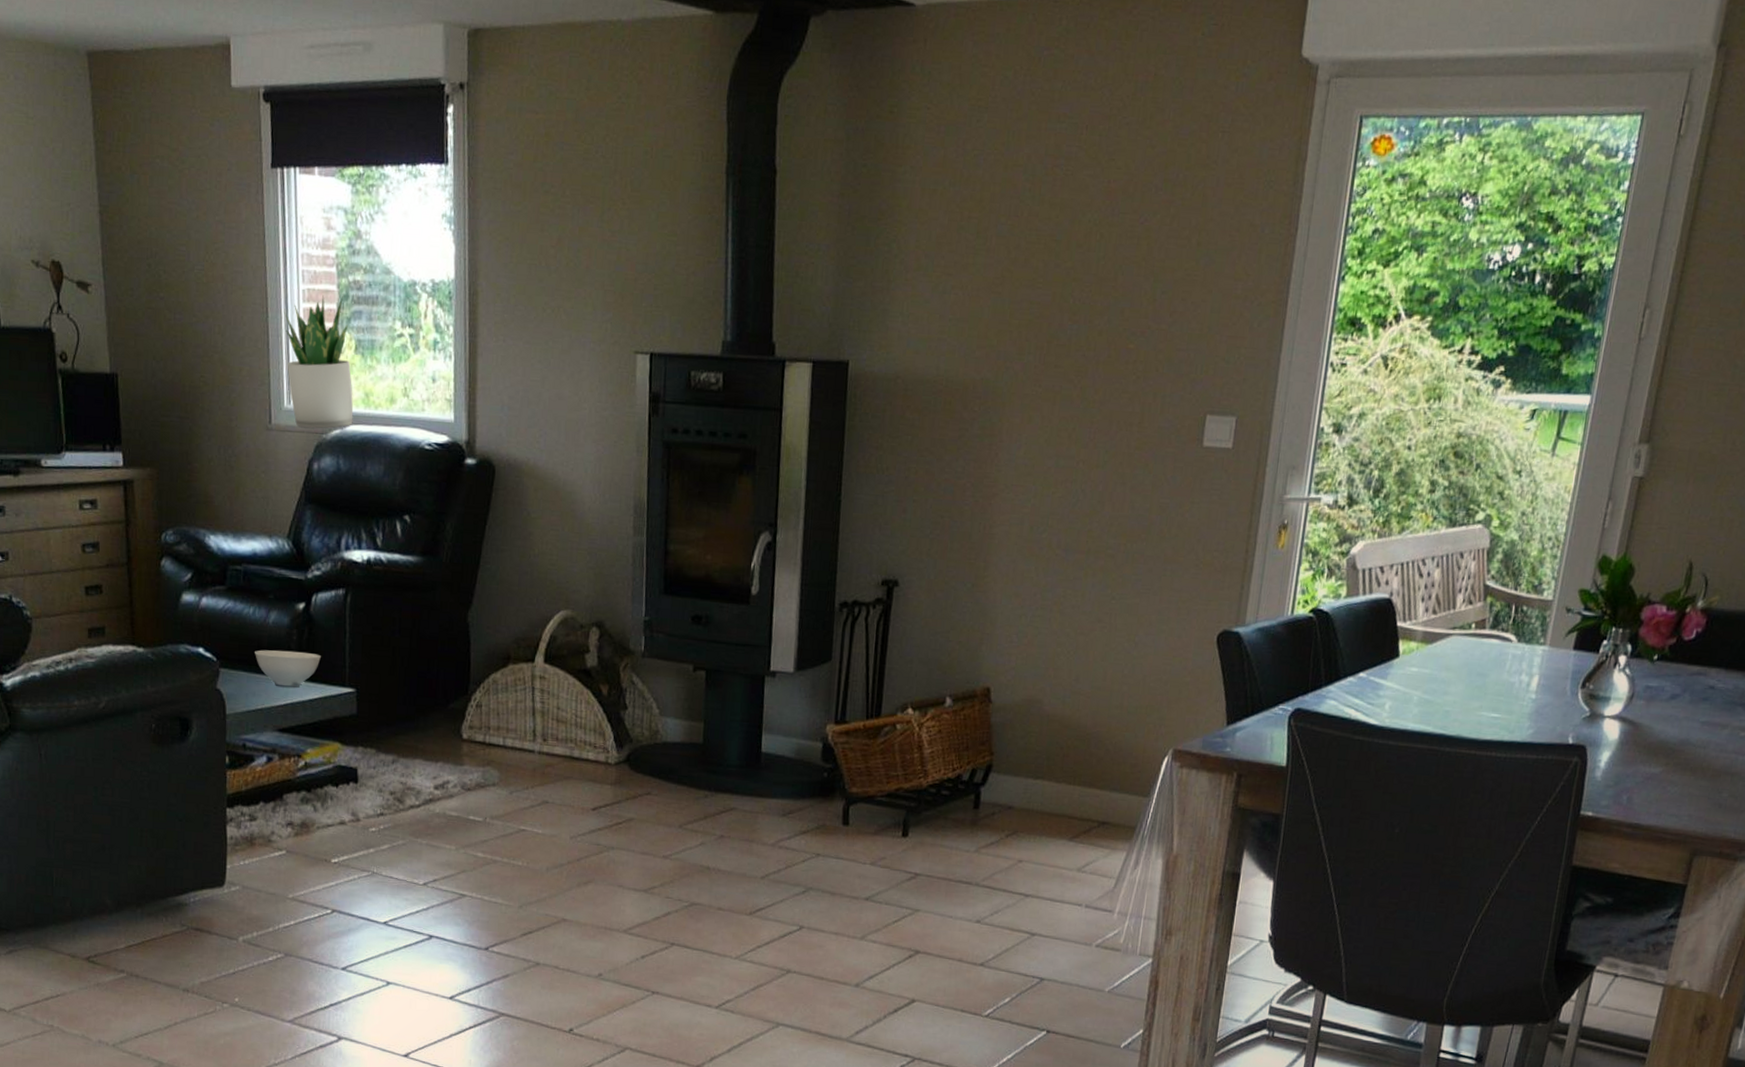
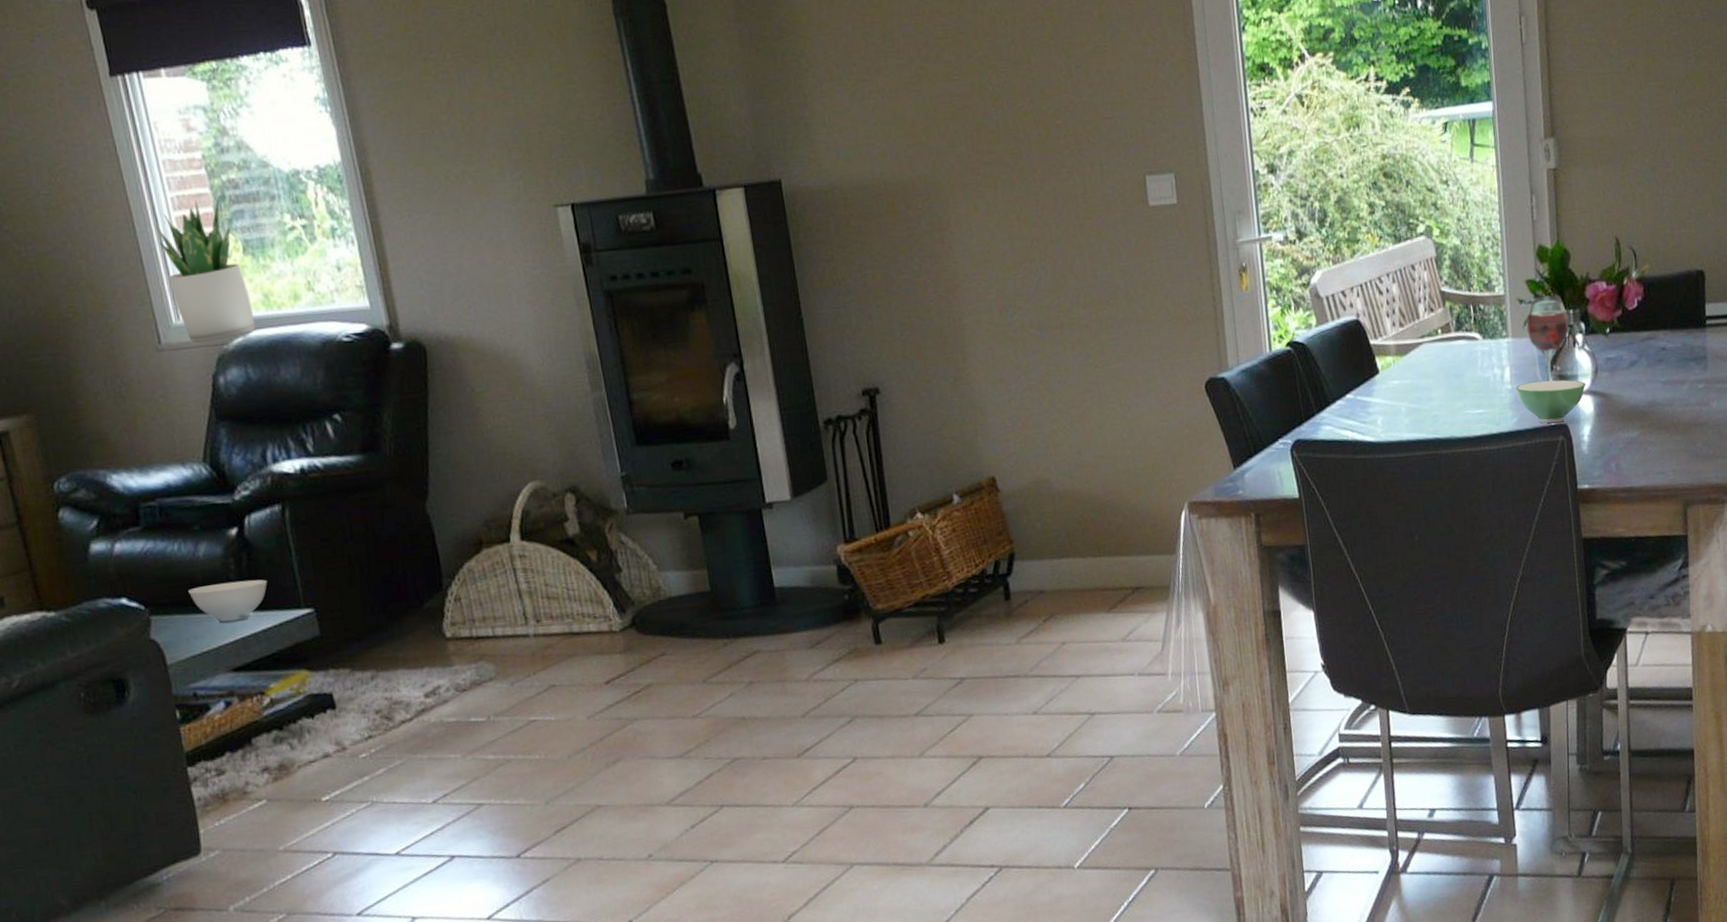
bowl: none [1539,695,1617,743] -> present [1515,379,1586,424]
wineglass: none [1566,608,1616,699] -> present [1526,295,1569,382]

